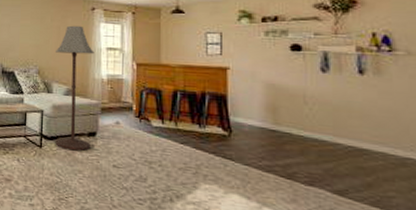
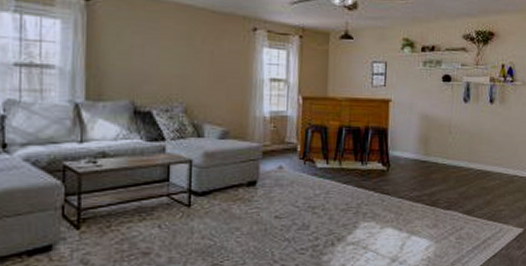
floor lamp: present [55,25,94,151] -> none [207,49,256,206]

